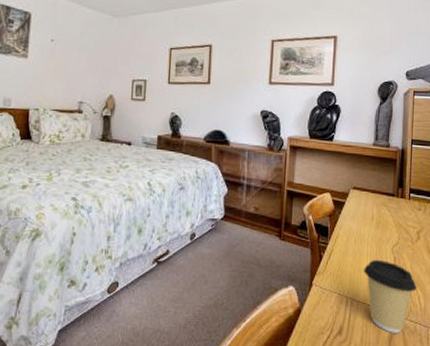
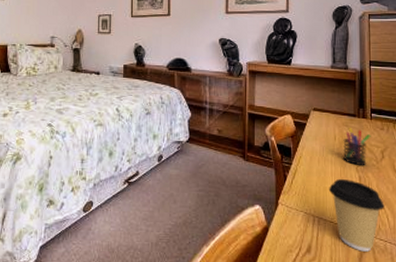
pen holder: none [380,208,408,247] -> present [343,128,371,166]

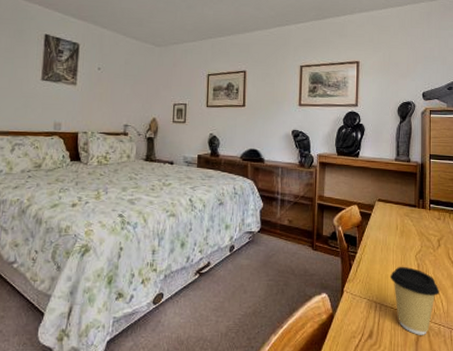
pen holder: present [343,128,371,166] -> none [404,218,429,254]

